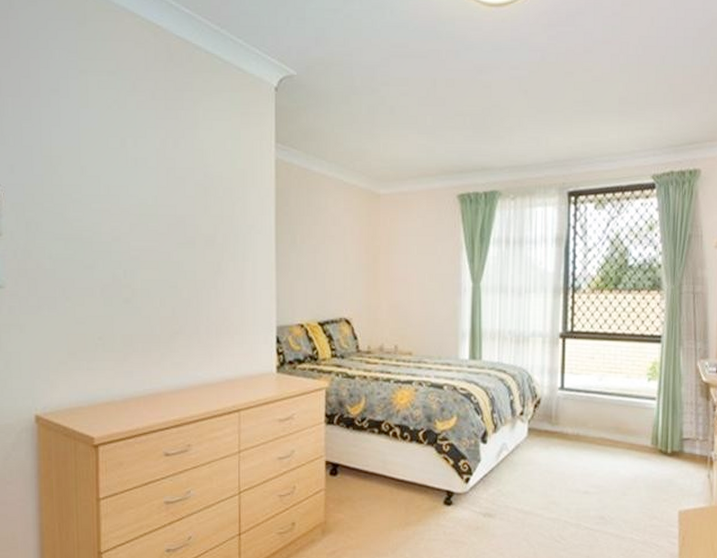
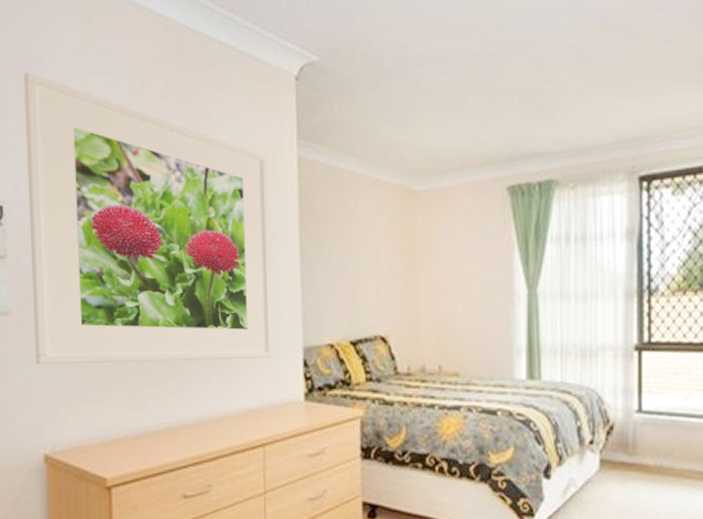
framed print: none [20,66,249,335] -> present [23,72,273,364]

